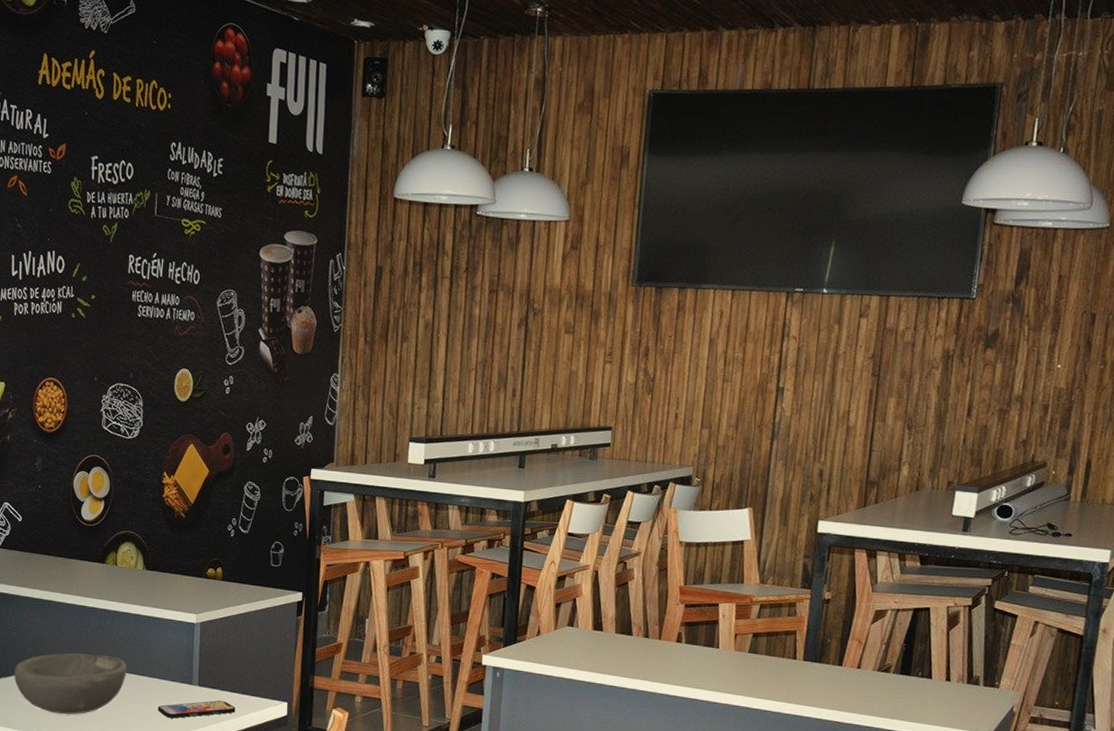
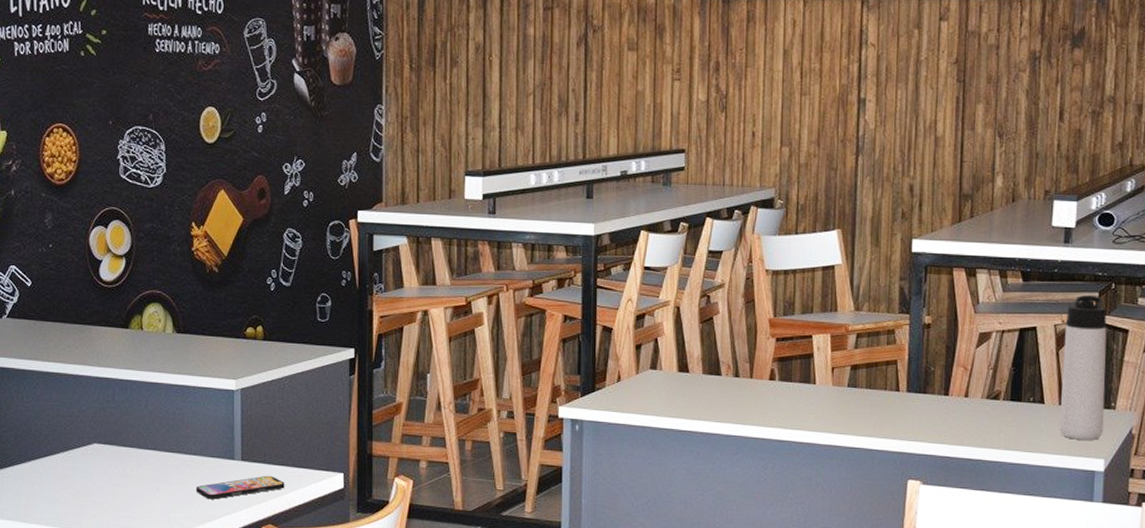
bowl: present [14,653,128,715] -> none [28,432,159,502]
thermos bottle: none [944,581,998,715] -> present [1059,295,1107,440]

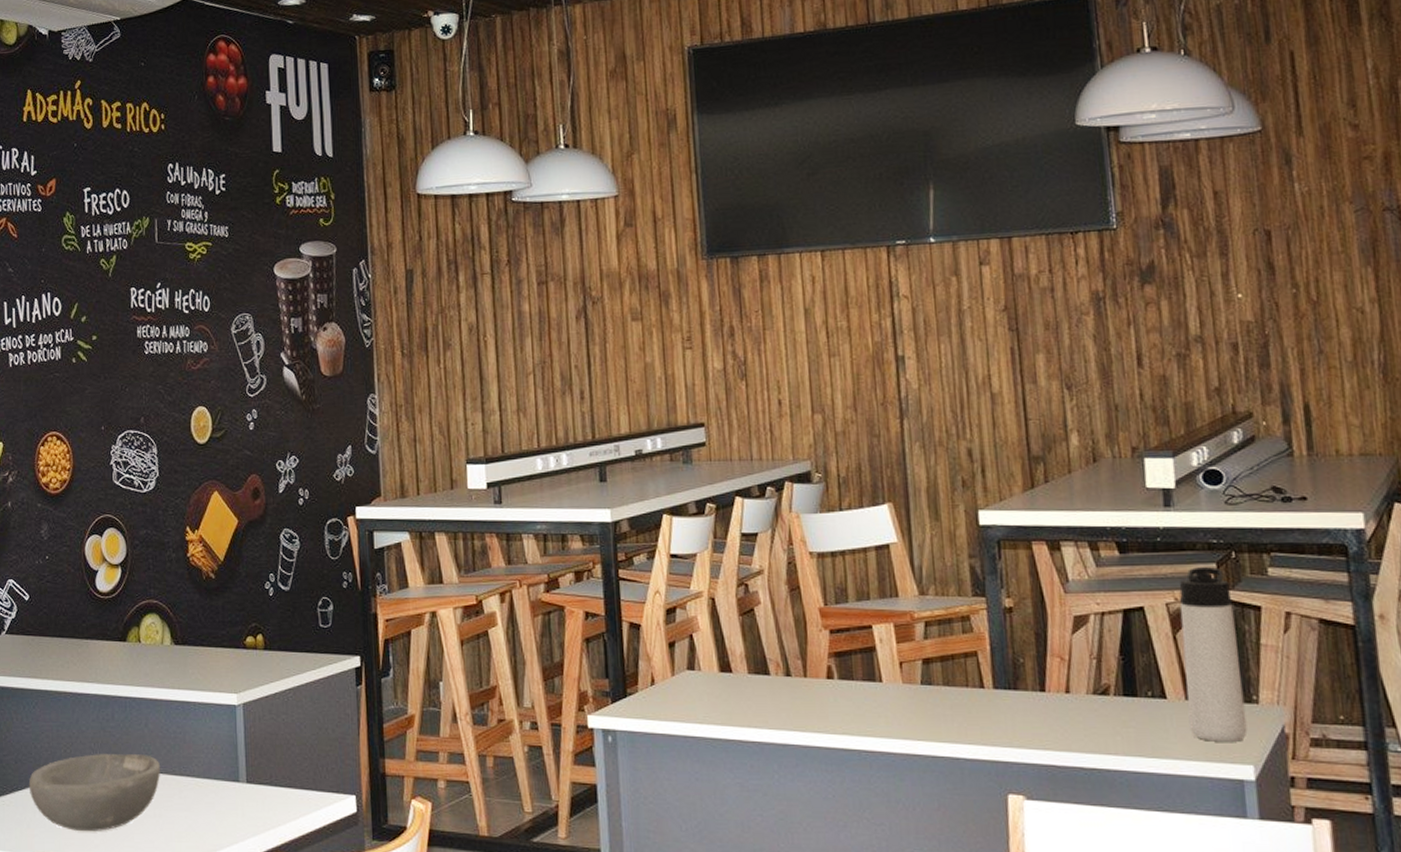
bowl: none [28,432,159,502] -> present [28,754,161,831]
smartphone: present [195,475,285,500] -> none [200,799,294,827]

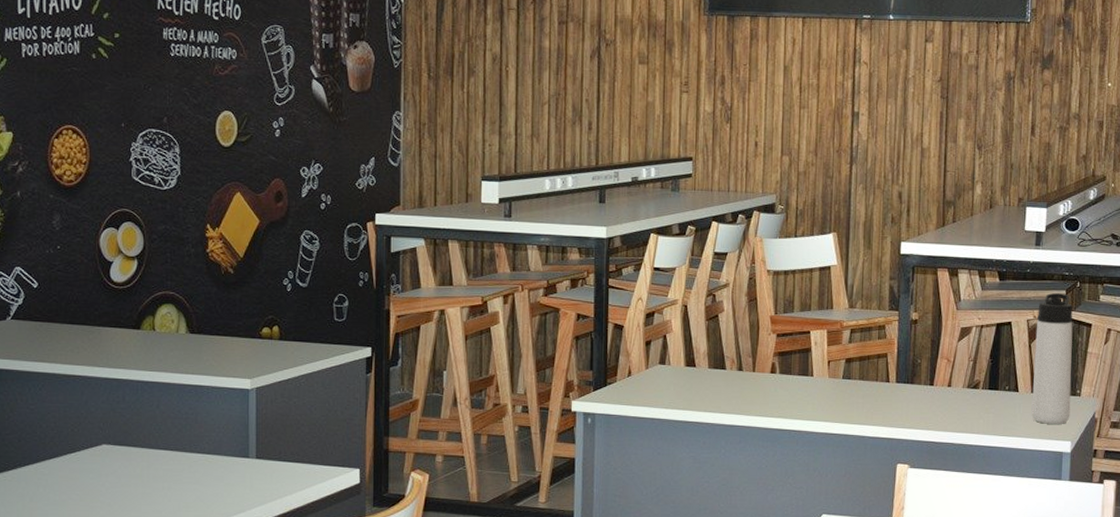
bowl: present [28,754,161,831] -> none [32,433,171,503]

